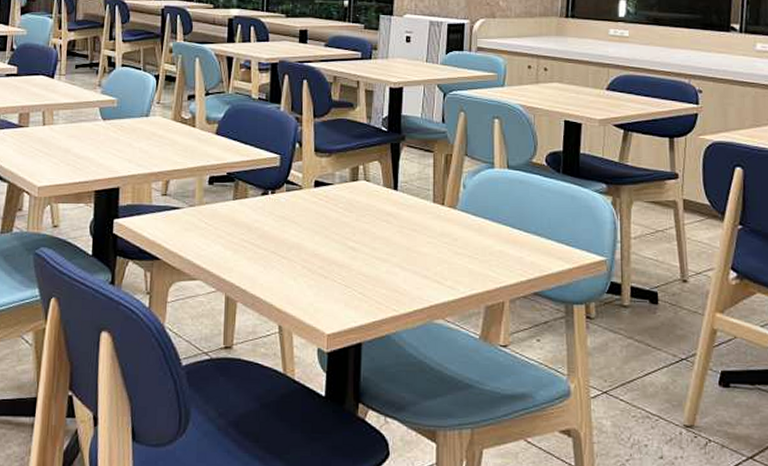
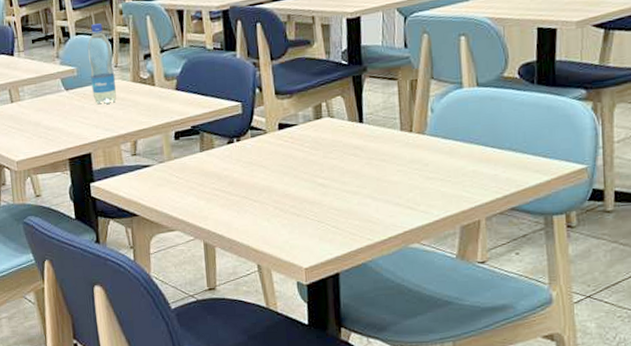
bottle: none [130,58,156,139] -> present [87,23,116,105]

